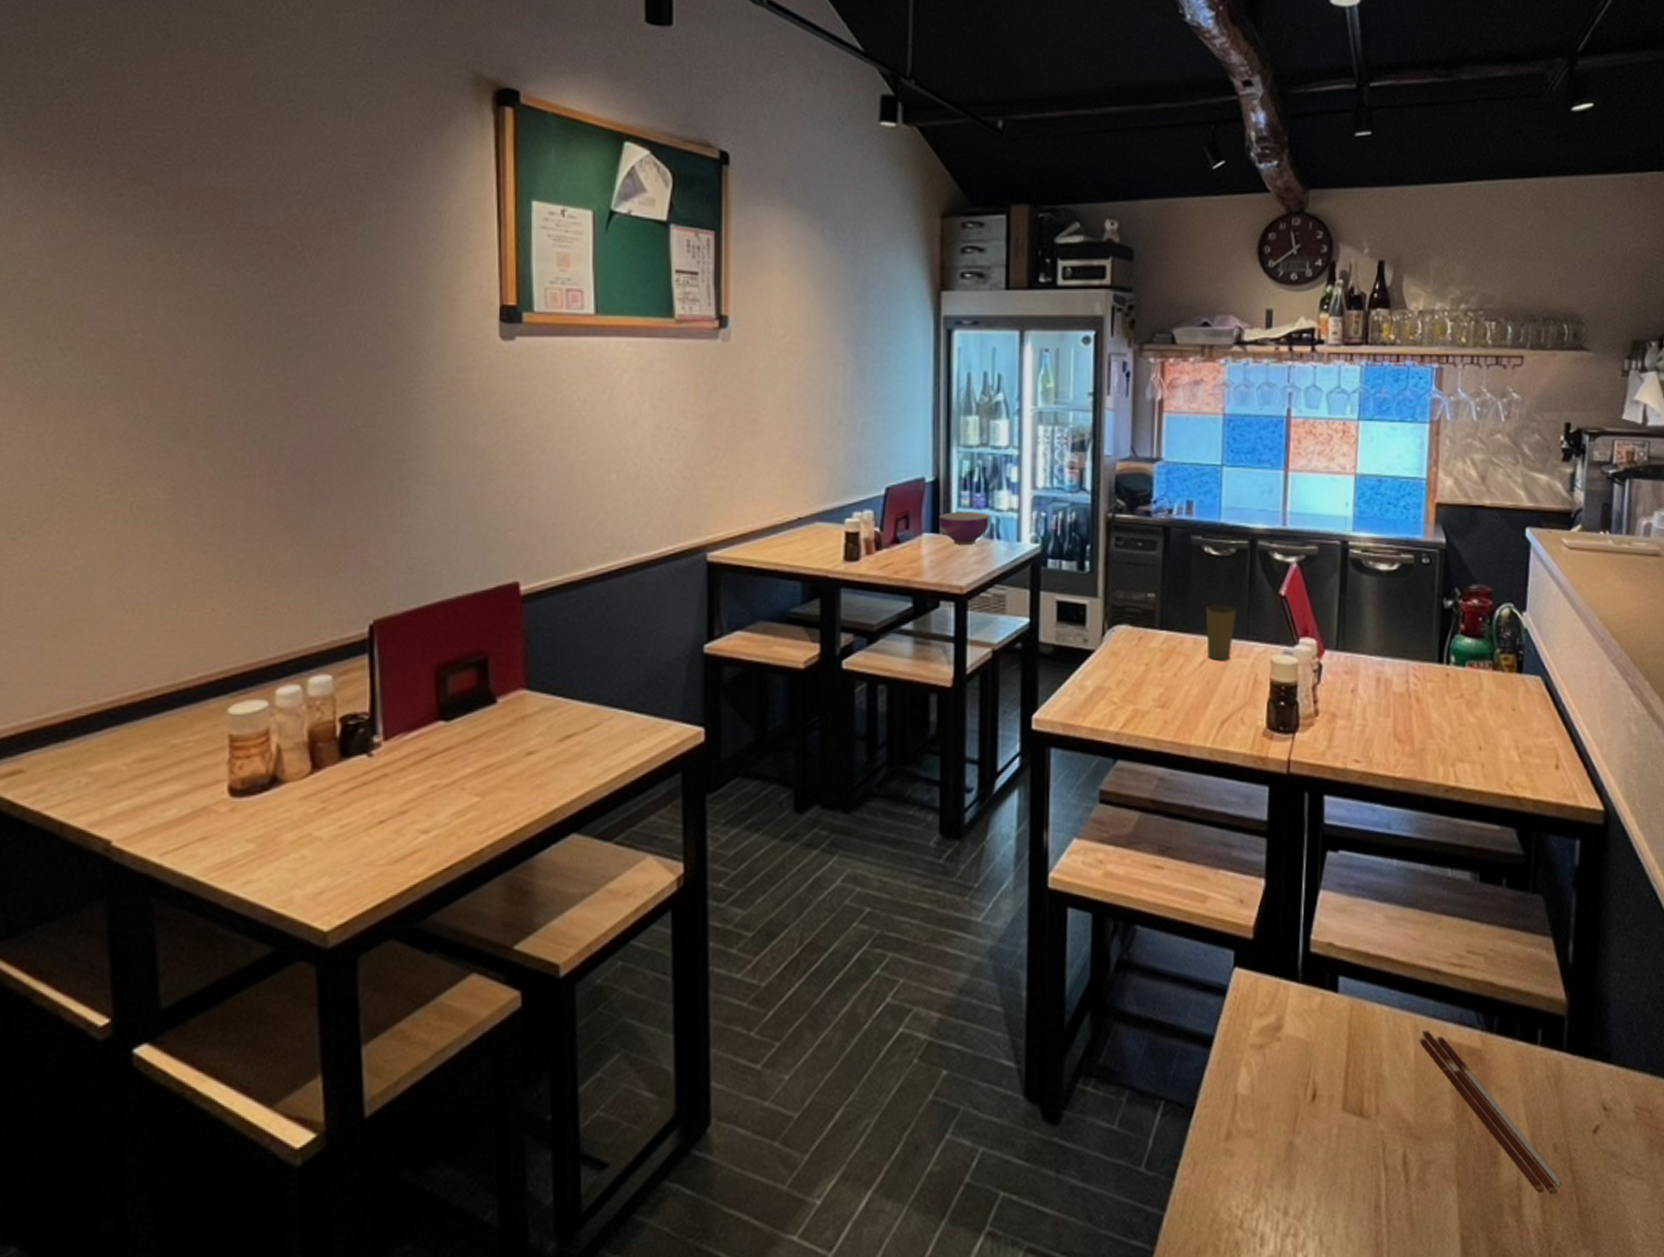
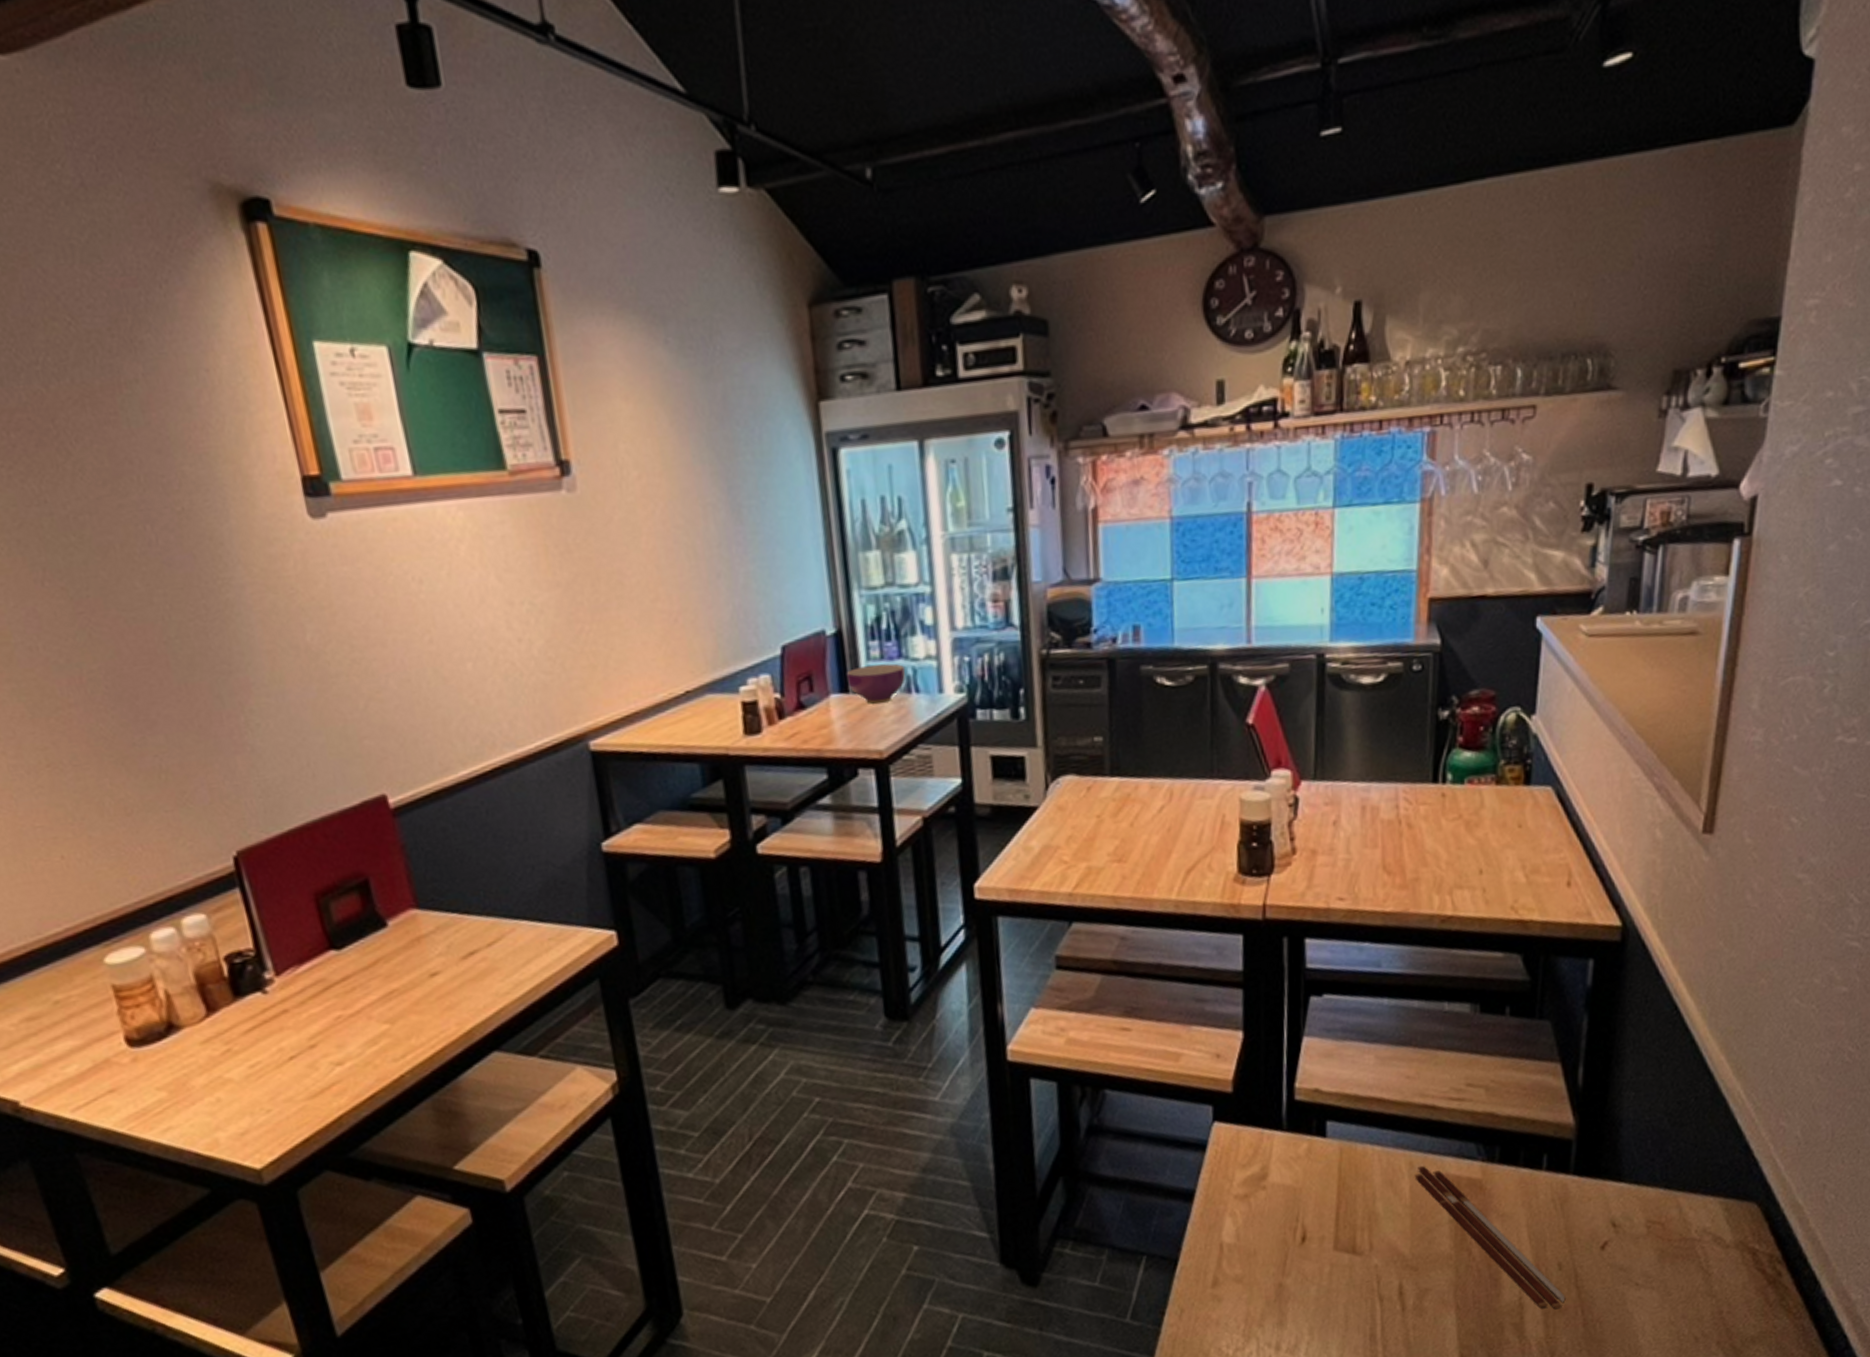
cup: present [1205,604,1236,661] -> none [1161,741,1198,805]

